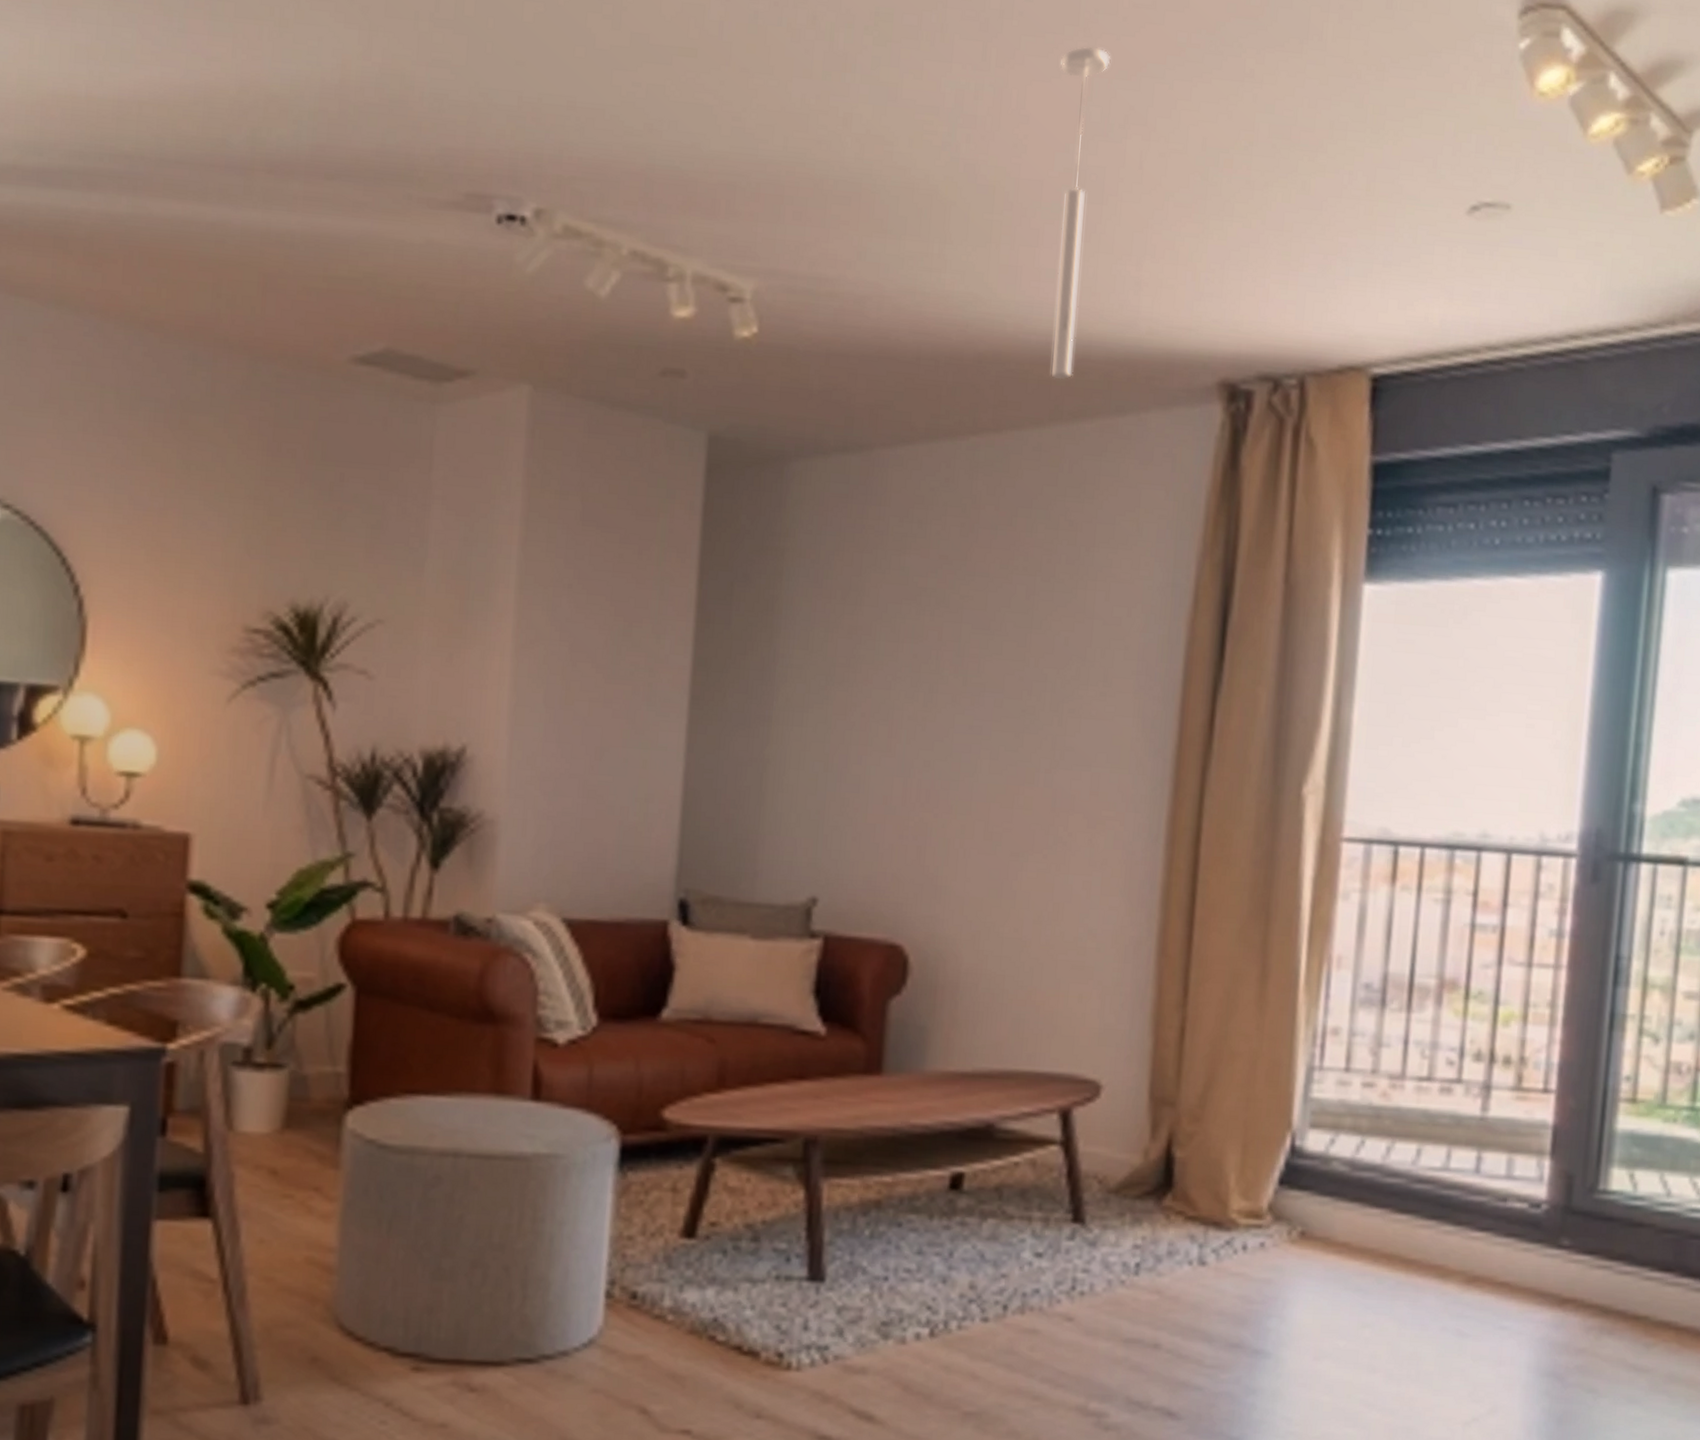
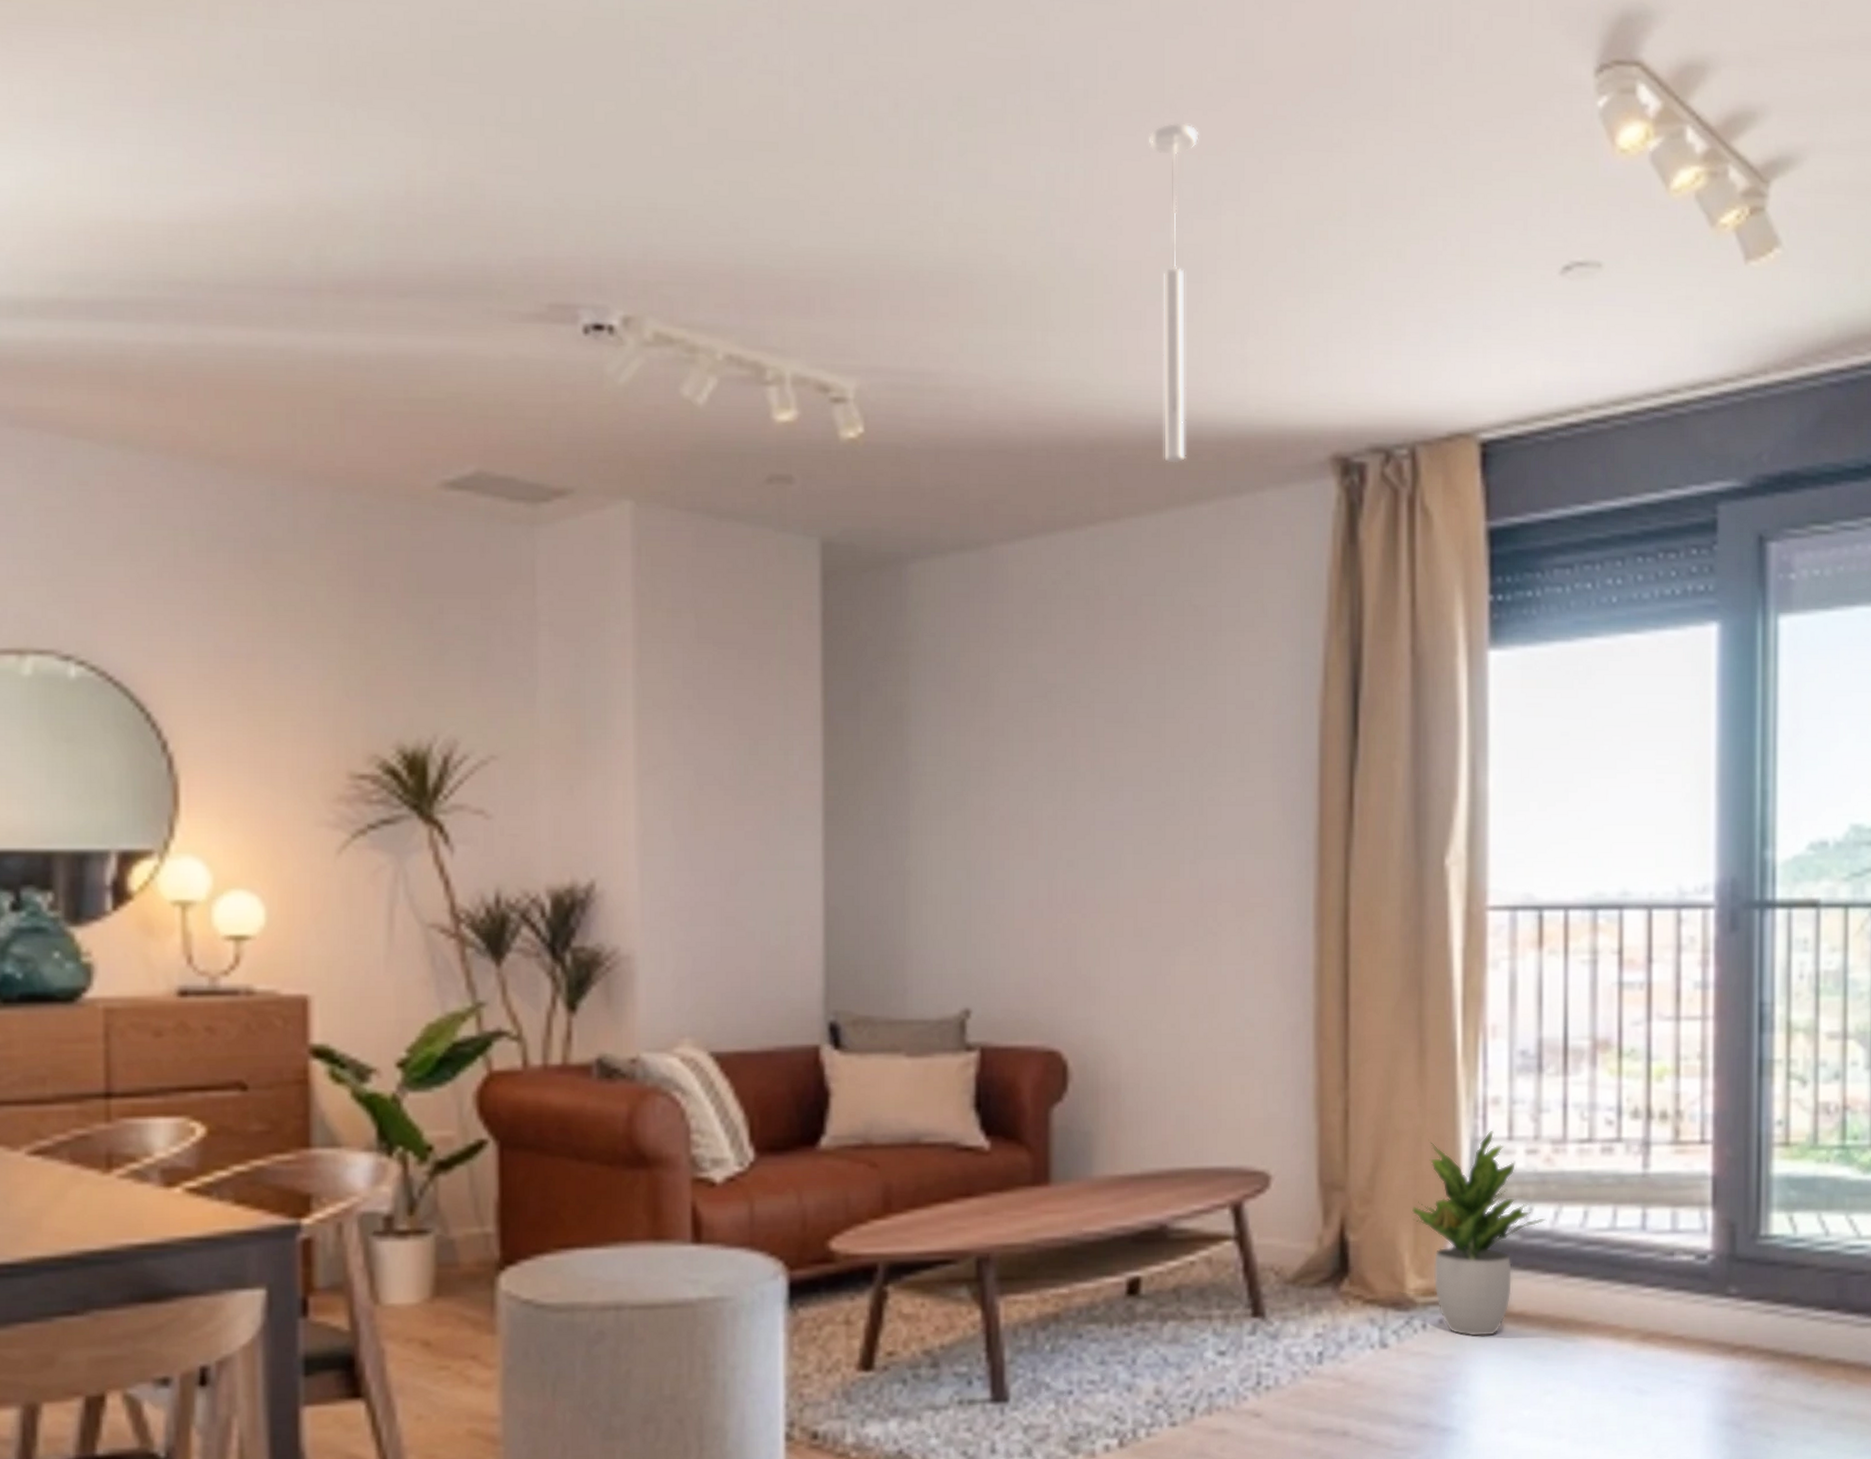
potted plant: none [1241,1059,1378,1265] -> present [1412,1130,1547,1337]

